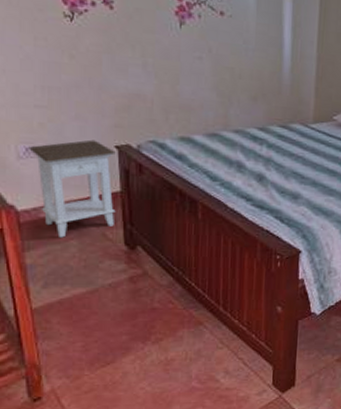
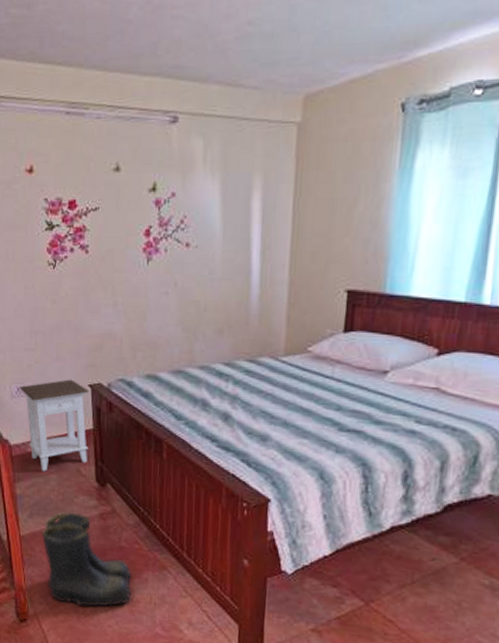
boots: none [58,278,166,374] -> present [41,512,132,607]

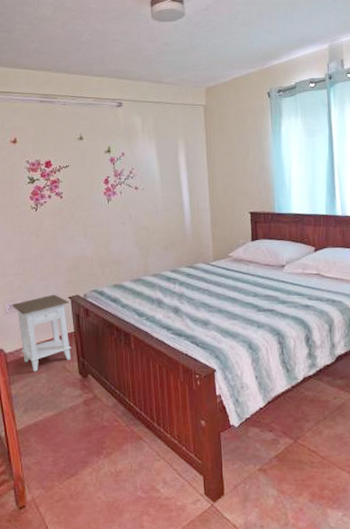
boots: present [41,512,132,607] -> none [35,402,115,485]

